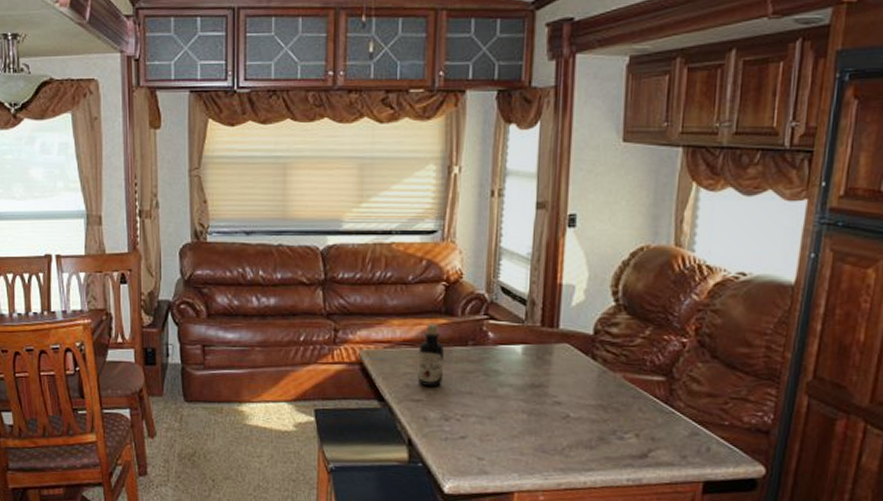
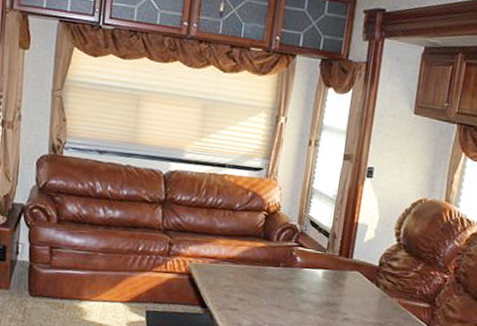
bottle: present [417,324,445,386] -> none [236,246,260,299]

